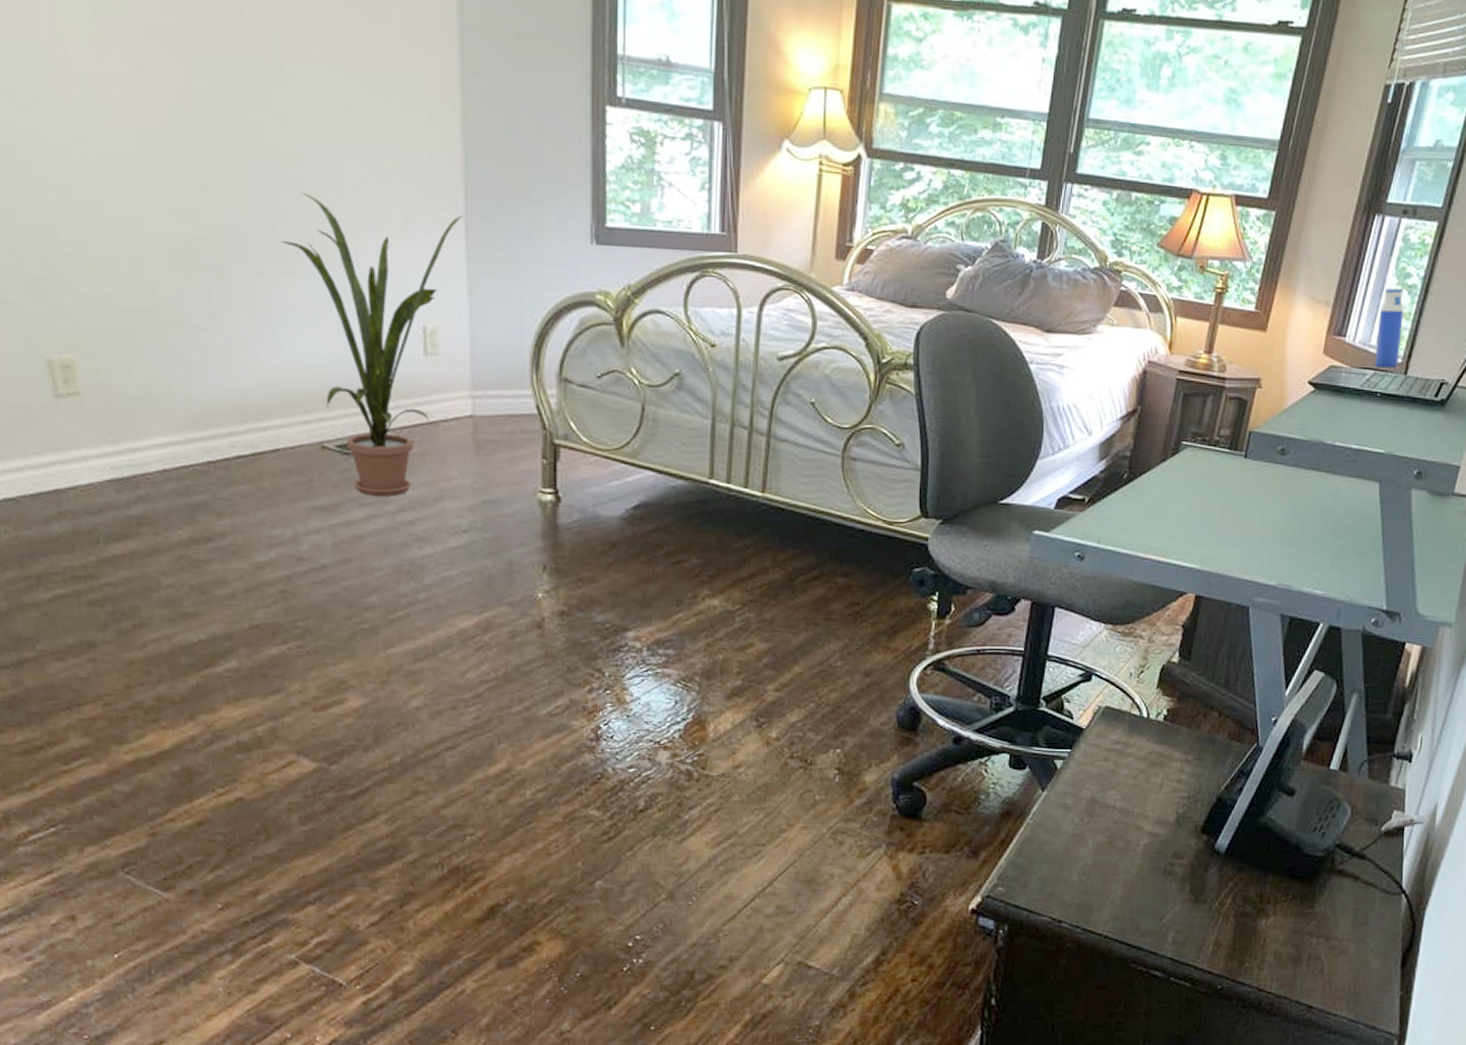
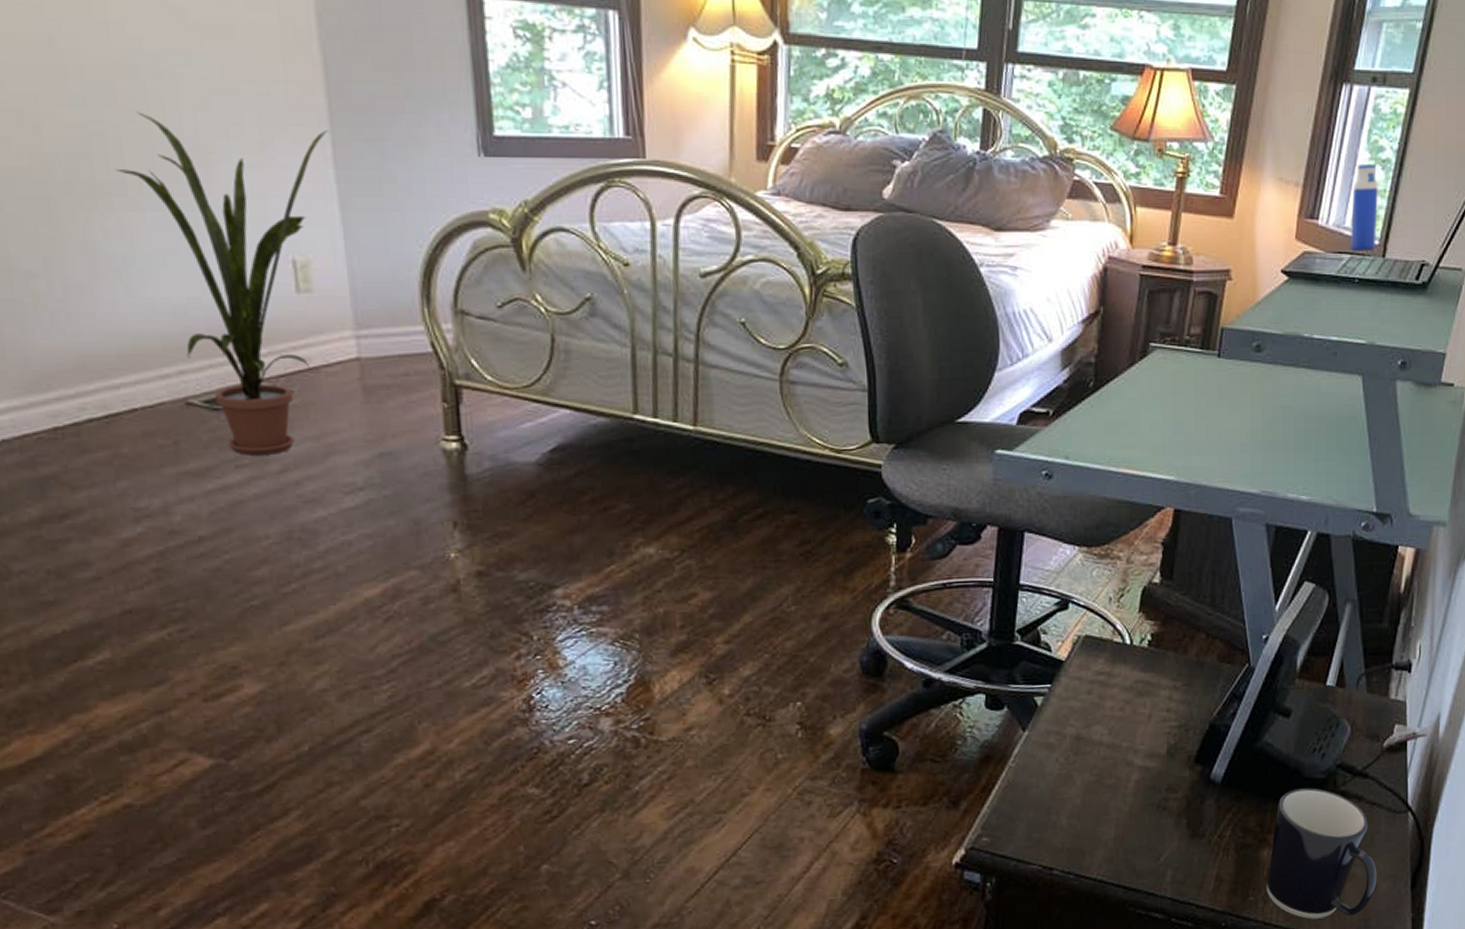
mug: none [1262,864,1369,989] -> present [1266,788,1377,919]

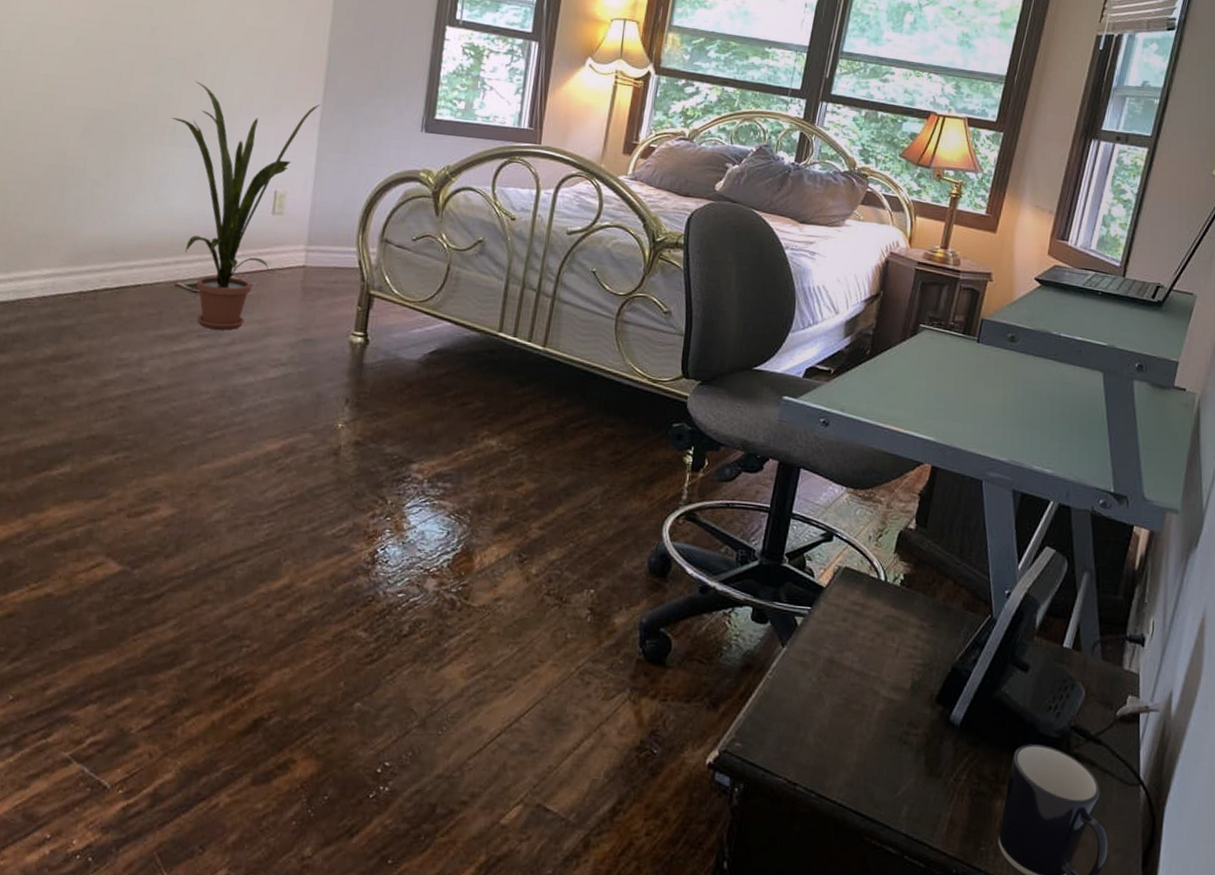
water bottle: present [1351,163,1378,252] -> none [1095,201,1120,271]

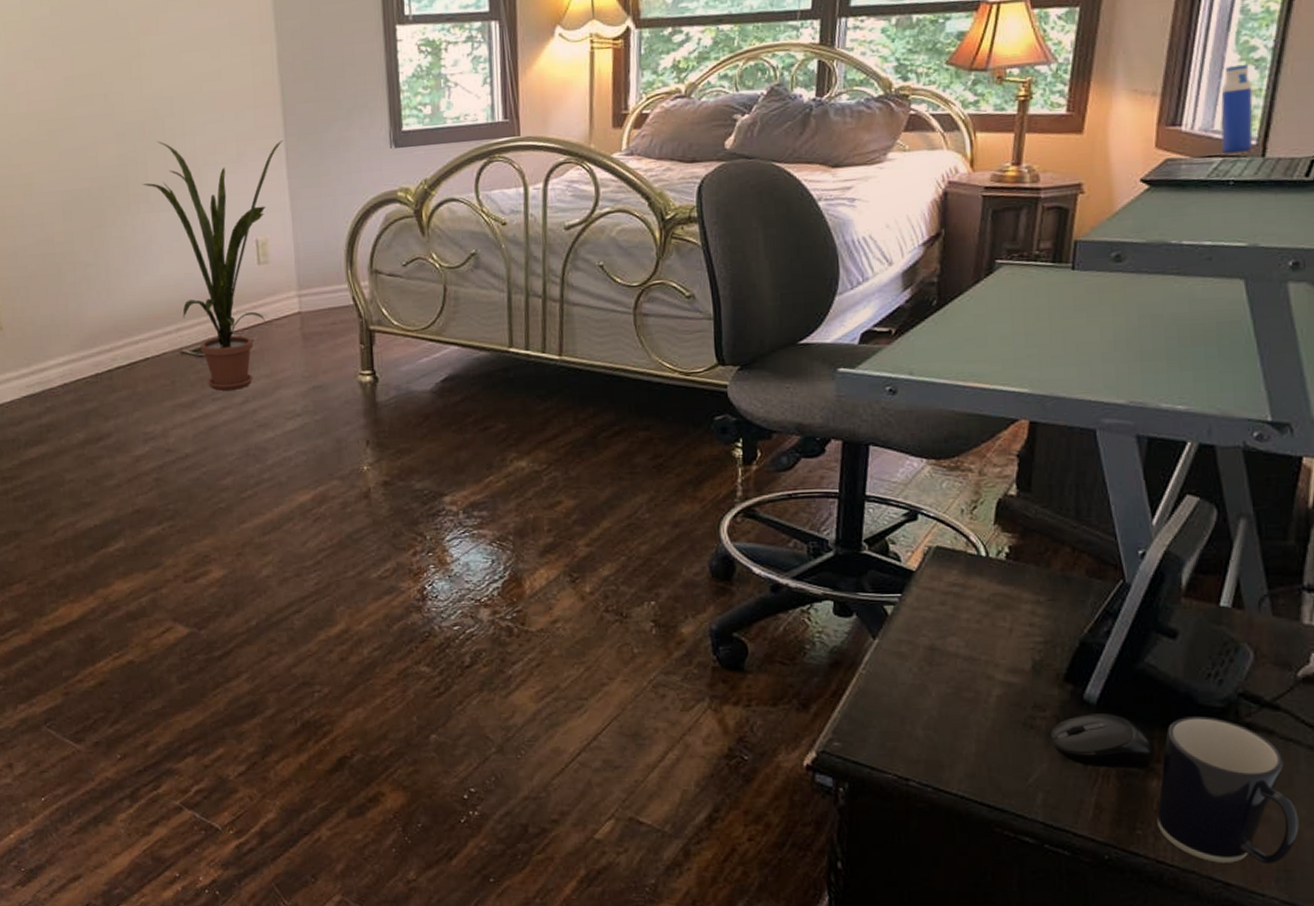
computer mouse: none [920,734,1002,789] -> present [1051,713,1155,769]
water bottle: none [1095,201,1120,271] -> present [1221,64,1253,154]

